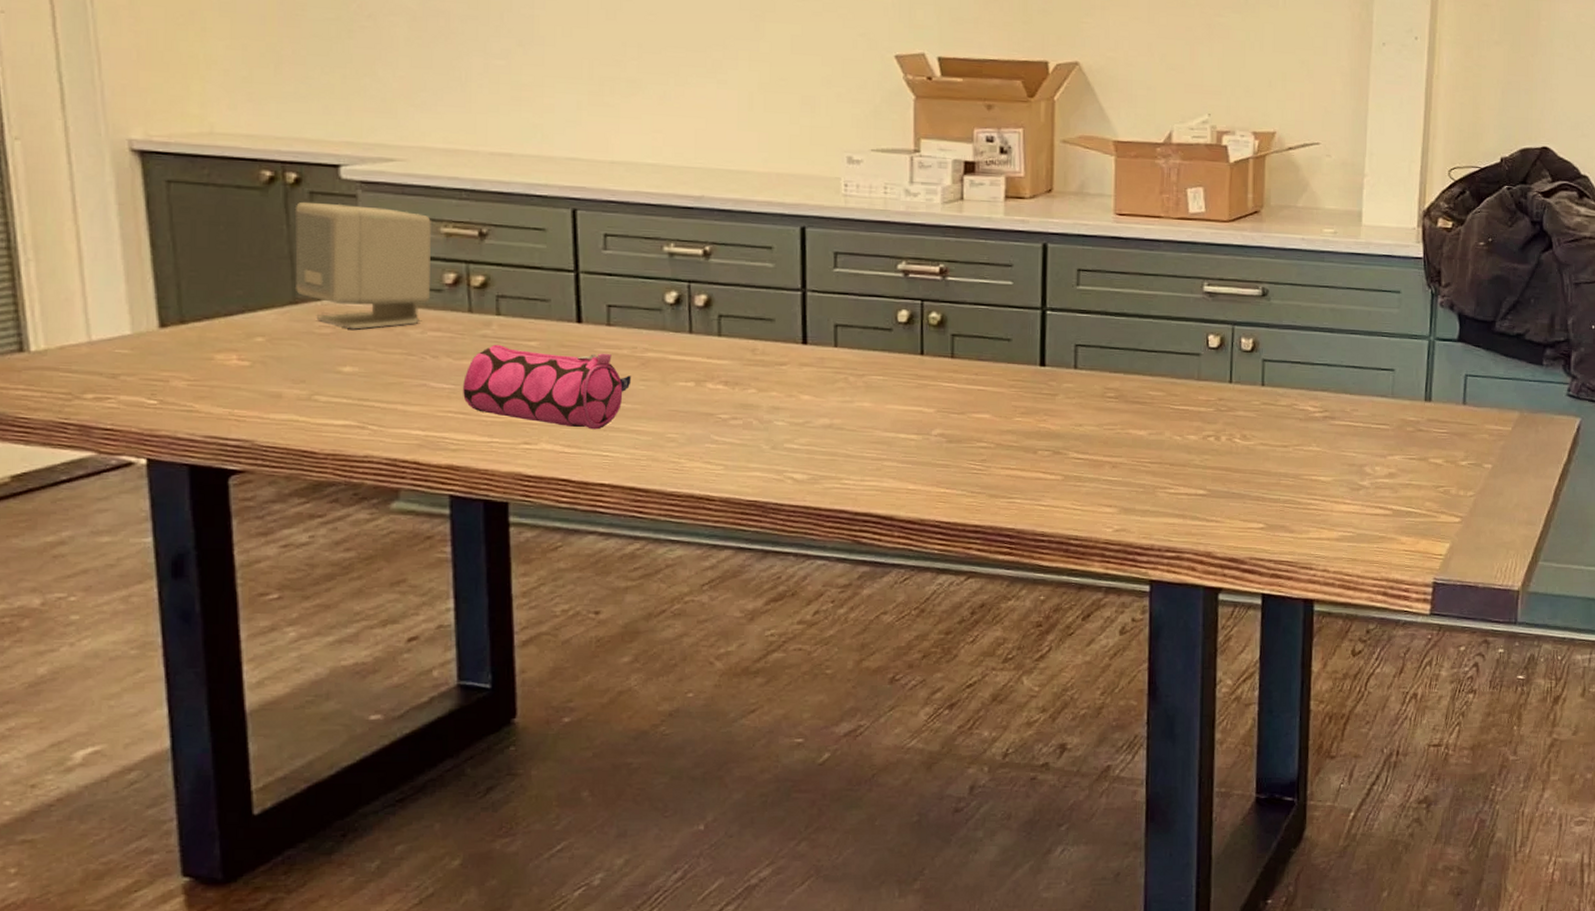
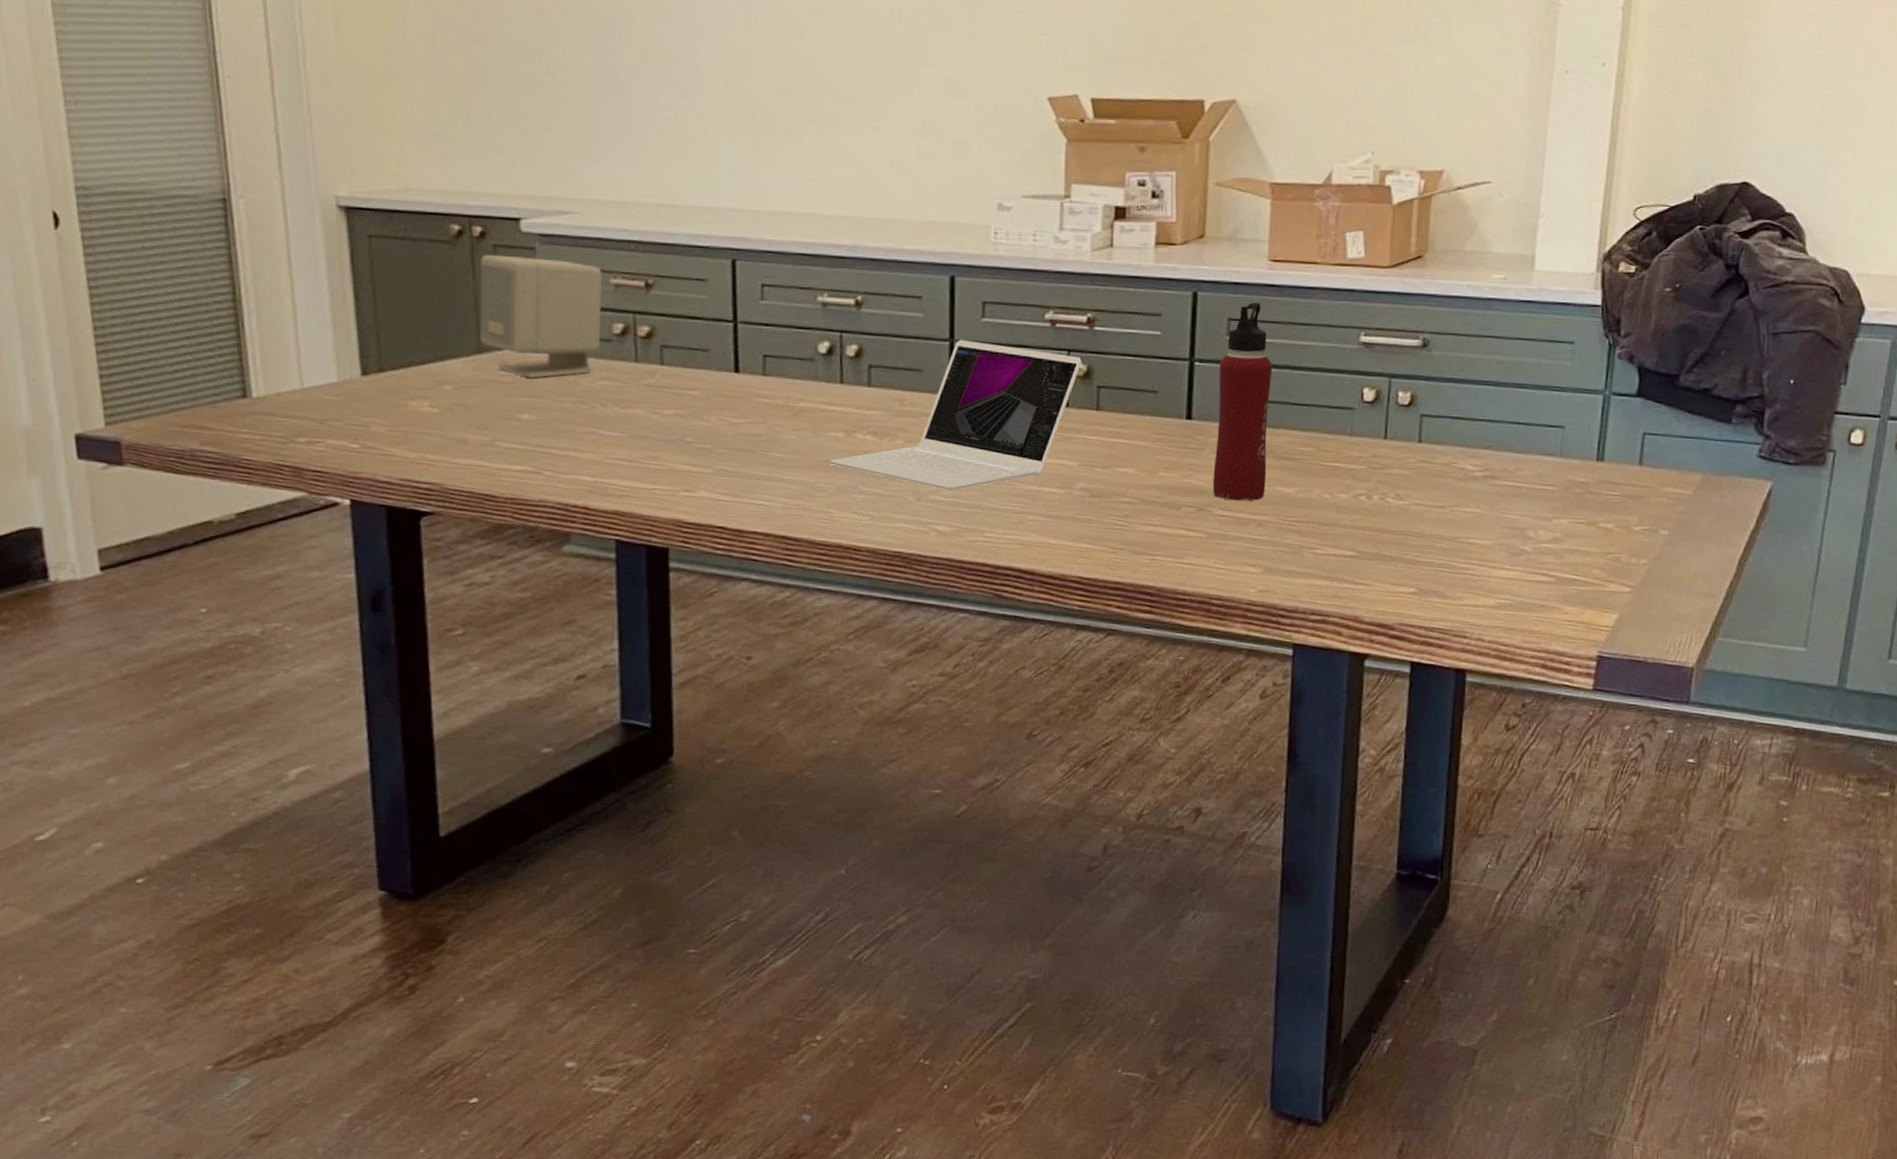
pencil case: present [463,344,632,430] -> none [629,393,785,479]
laptop: none [679,289,935,439] -> present [829,339,1082,491]
water bottle: none [1067,254,1122,444] -> present [1212,302,1273,501]

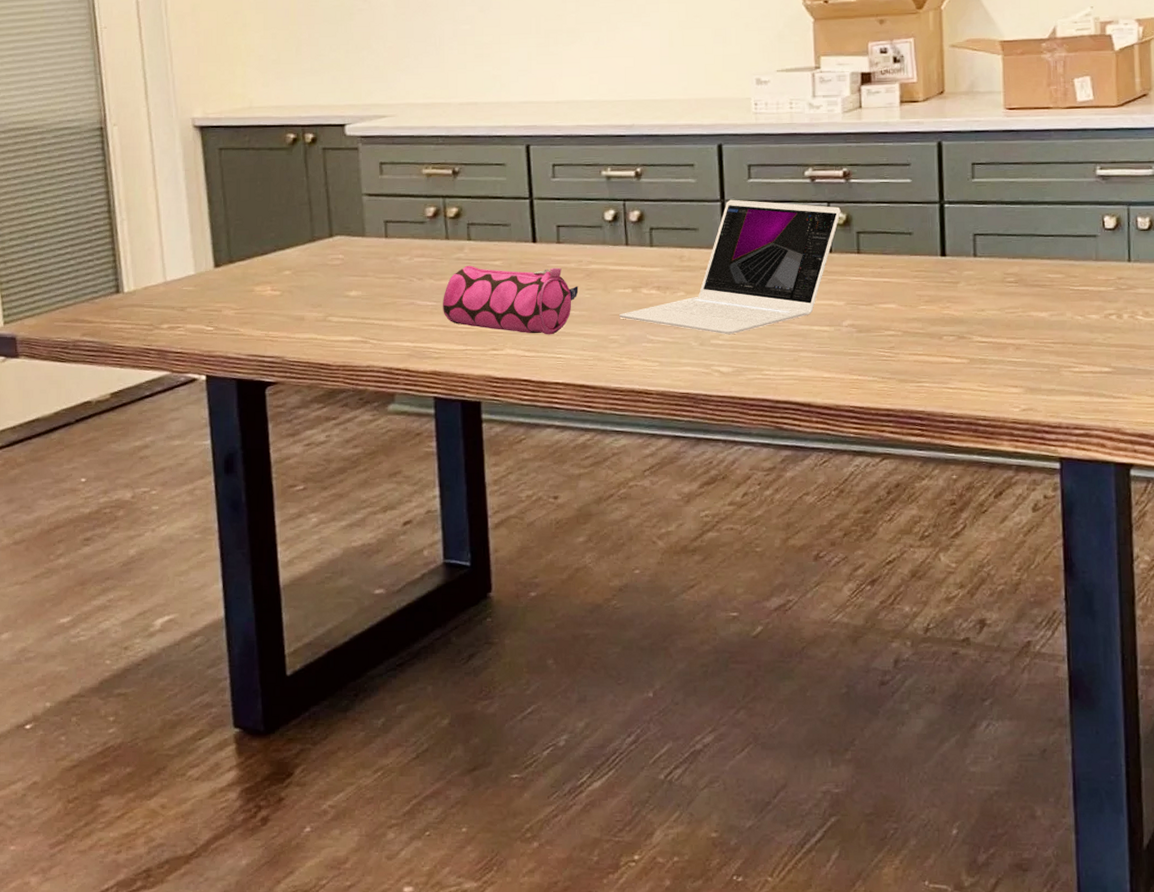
speaker: present [479,254,602,378] -> none [312,156,415,260]
pencil case: none [629,393,785,479] -> present [443,265,579,335]
water bottle: present [1212,302,1273,501] -> none [967,147,1021,328]

